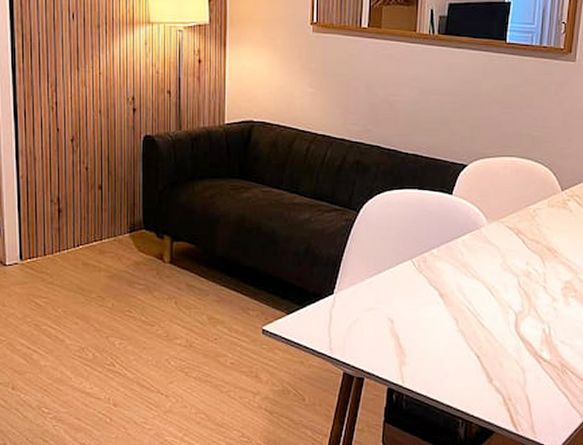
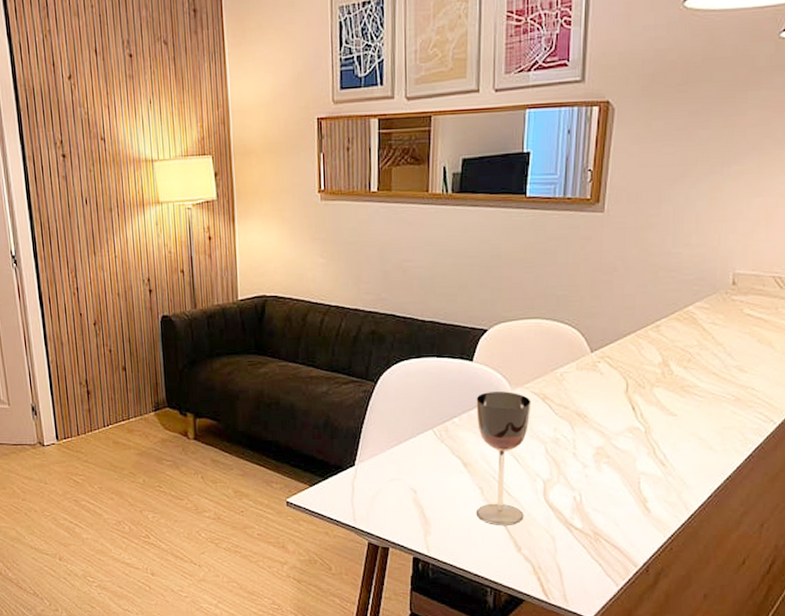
wineglass: none [450,225,506,356] -> present [475,391,531,525]

